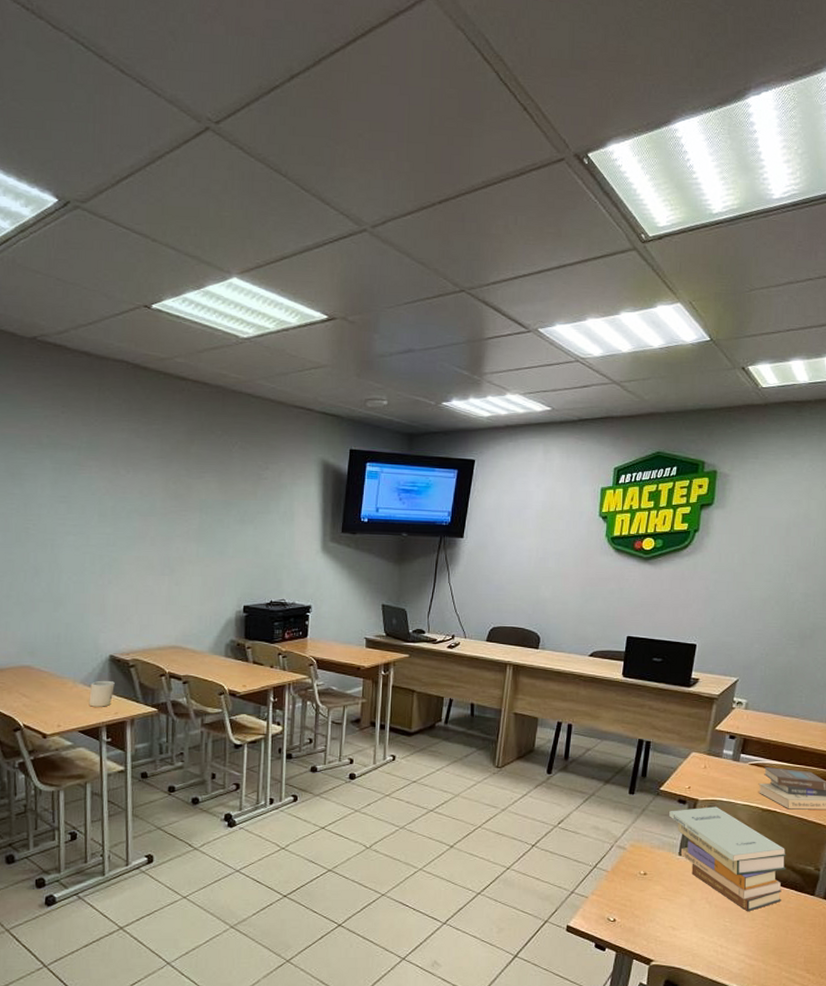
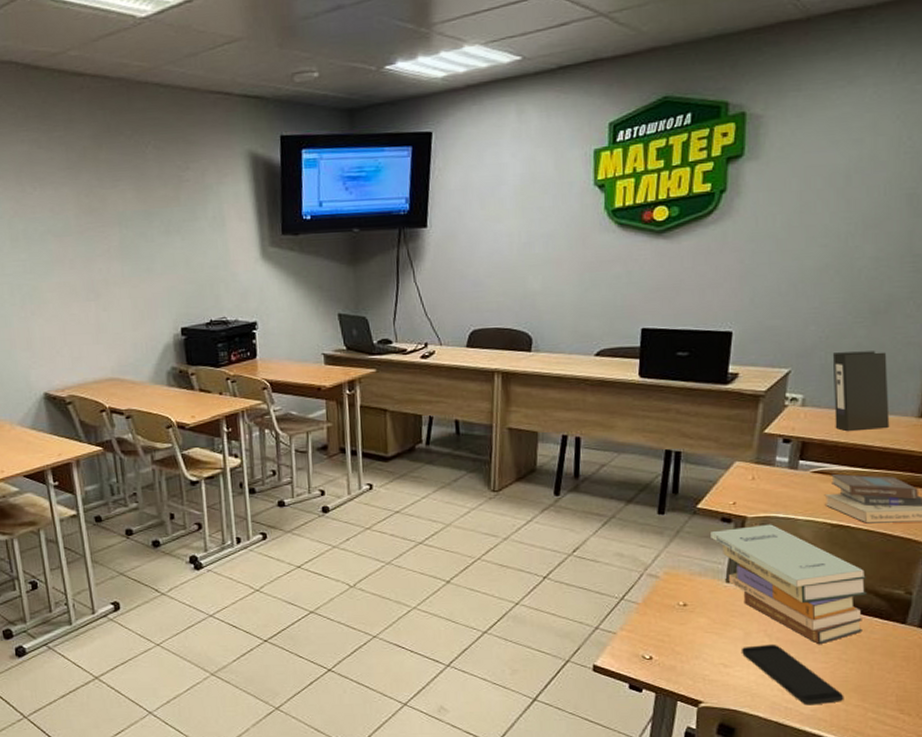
mug: present [89,680,115,707] -> none [28,420,54,450]
mobile phone: none [688,910,765,965] -> present [742,644,844,705]
binder: none [769,667,810,733] -> present [833,351,890,432]

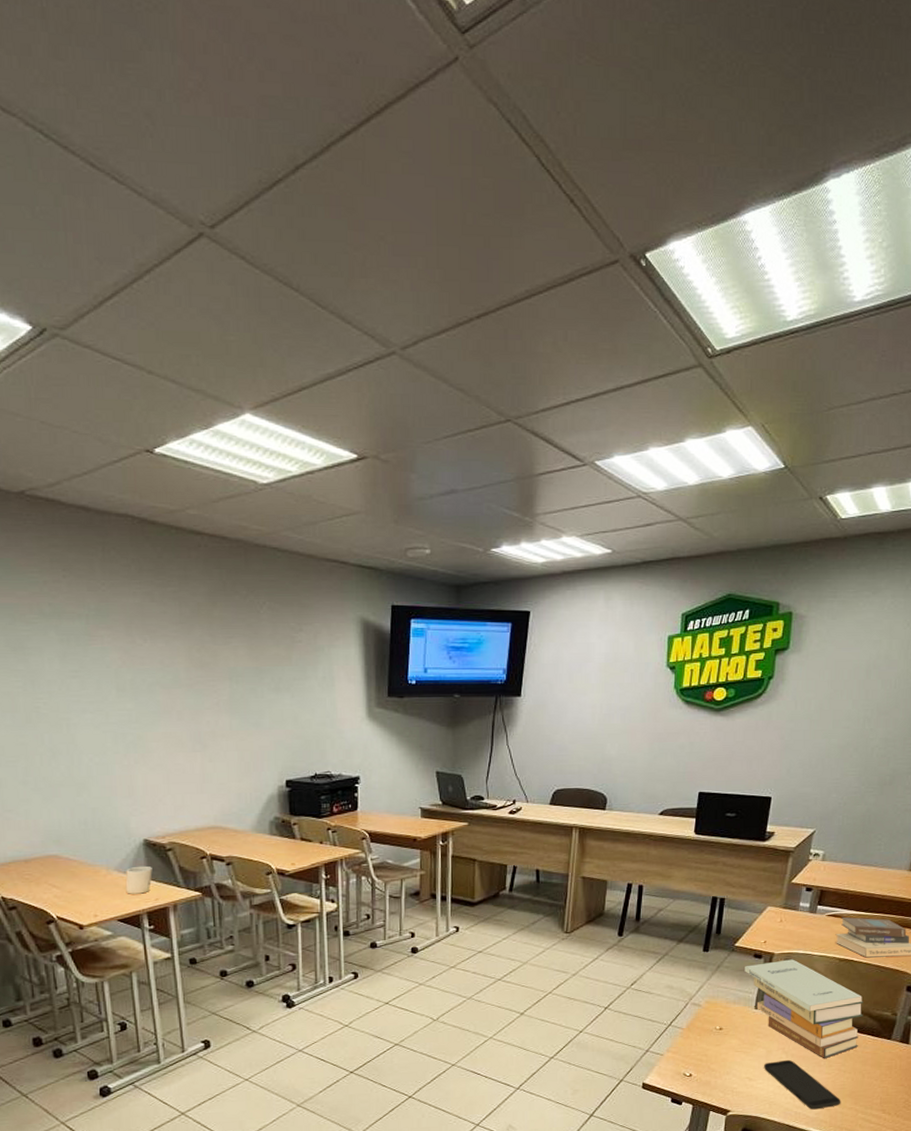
mug: none [28,420,54,450] -> present [125,865,152,894]
binder: present [833,351,890,432] -> none [847,816,889,882]

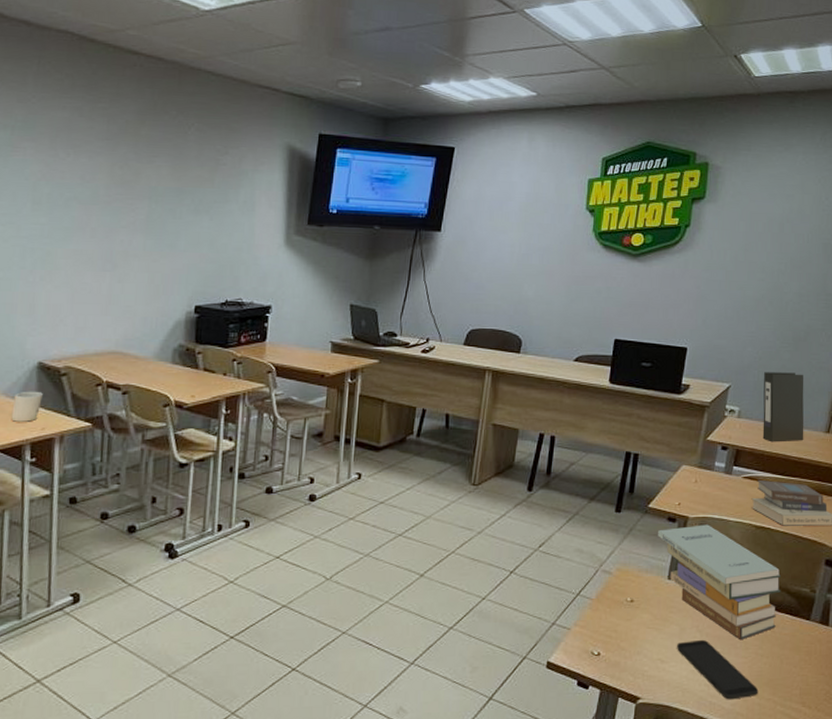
binder: none [847,816,889,882] -> present [762,372,804,442]

